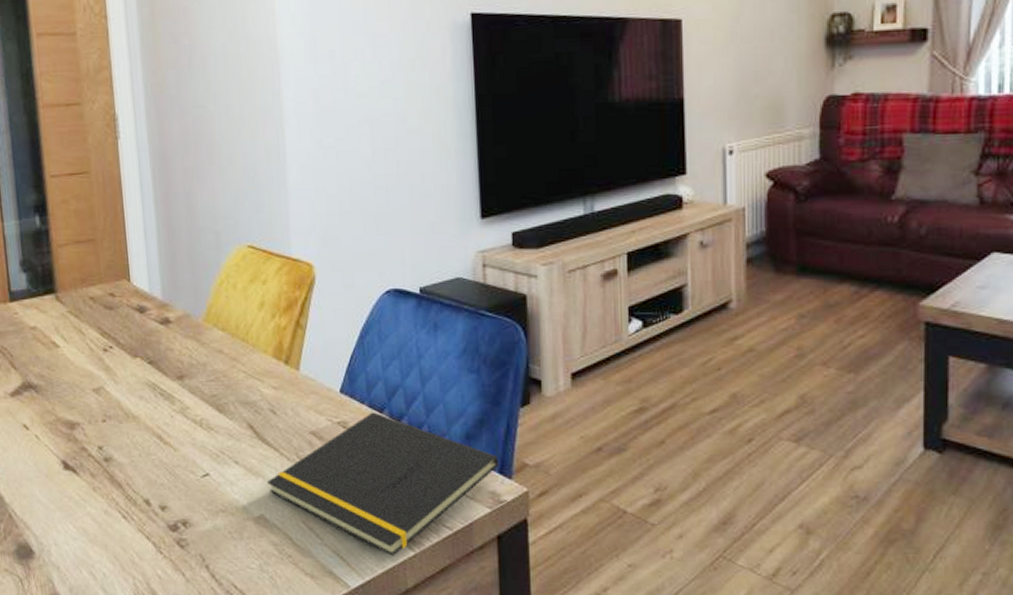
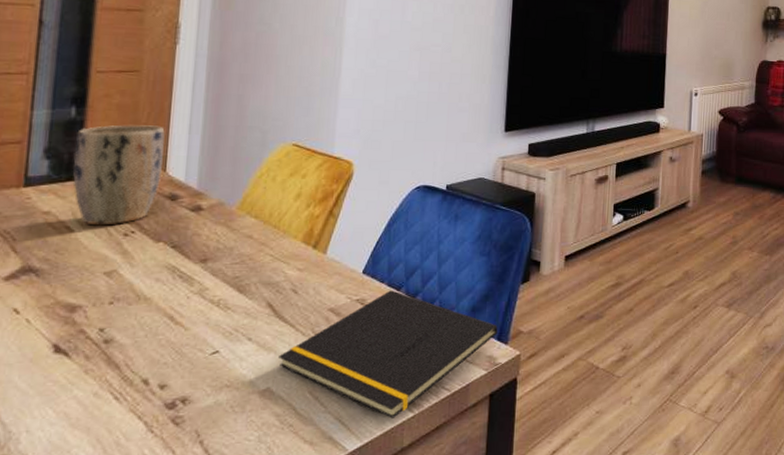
plant pot: none [45,232,127,341] -> present [73,125,165,226]

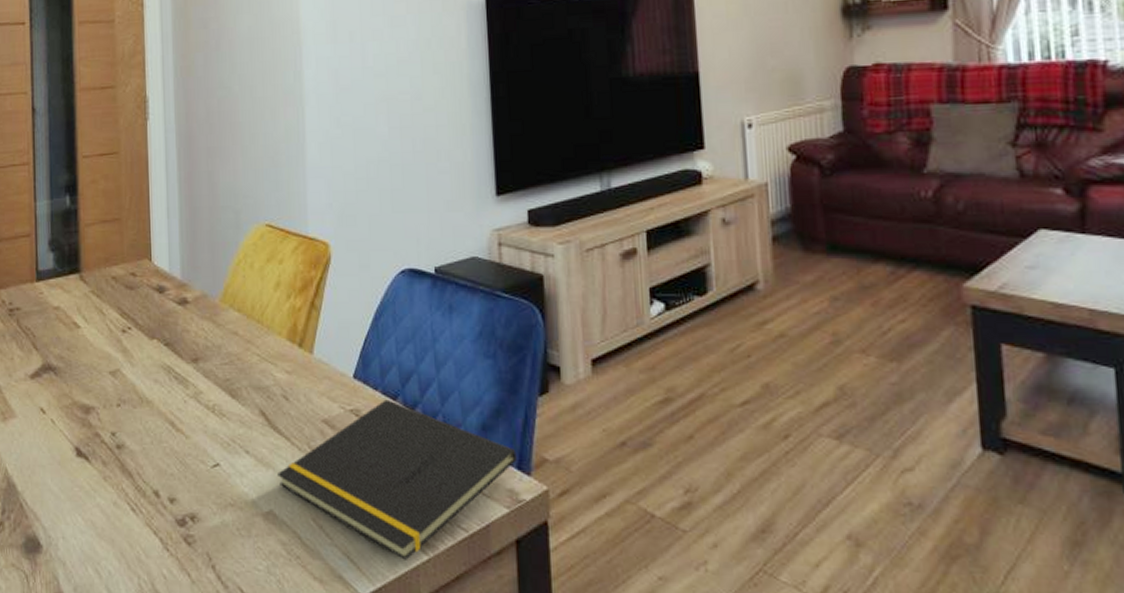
plant pot: present [73,125,165,226] -> none [72,211,148,321]

